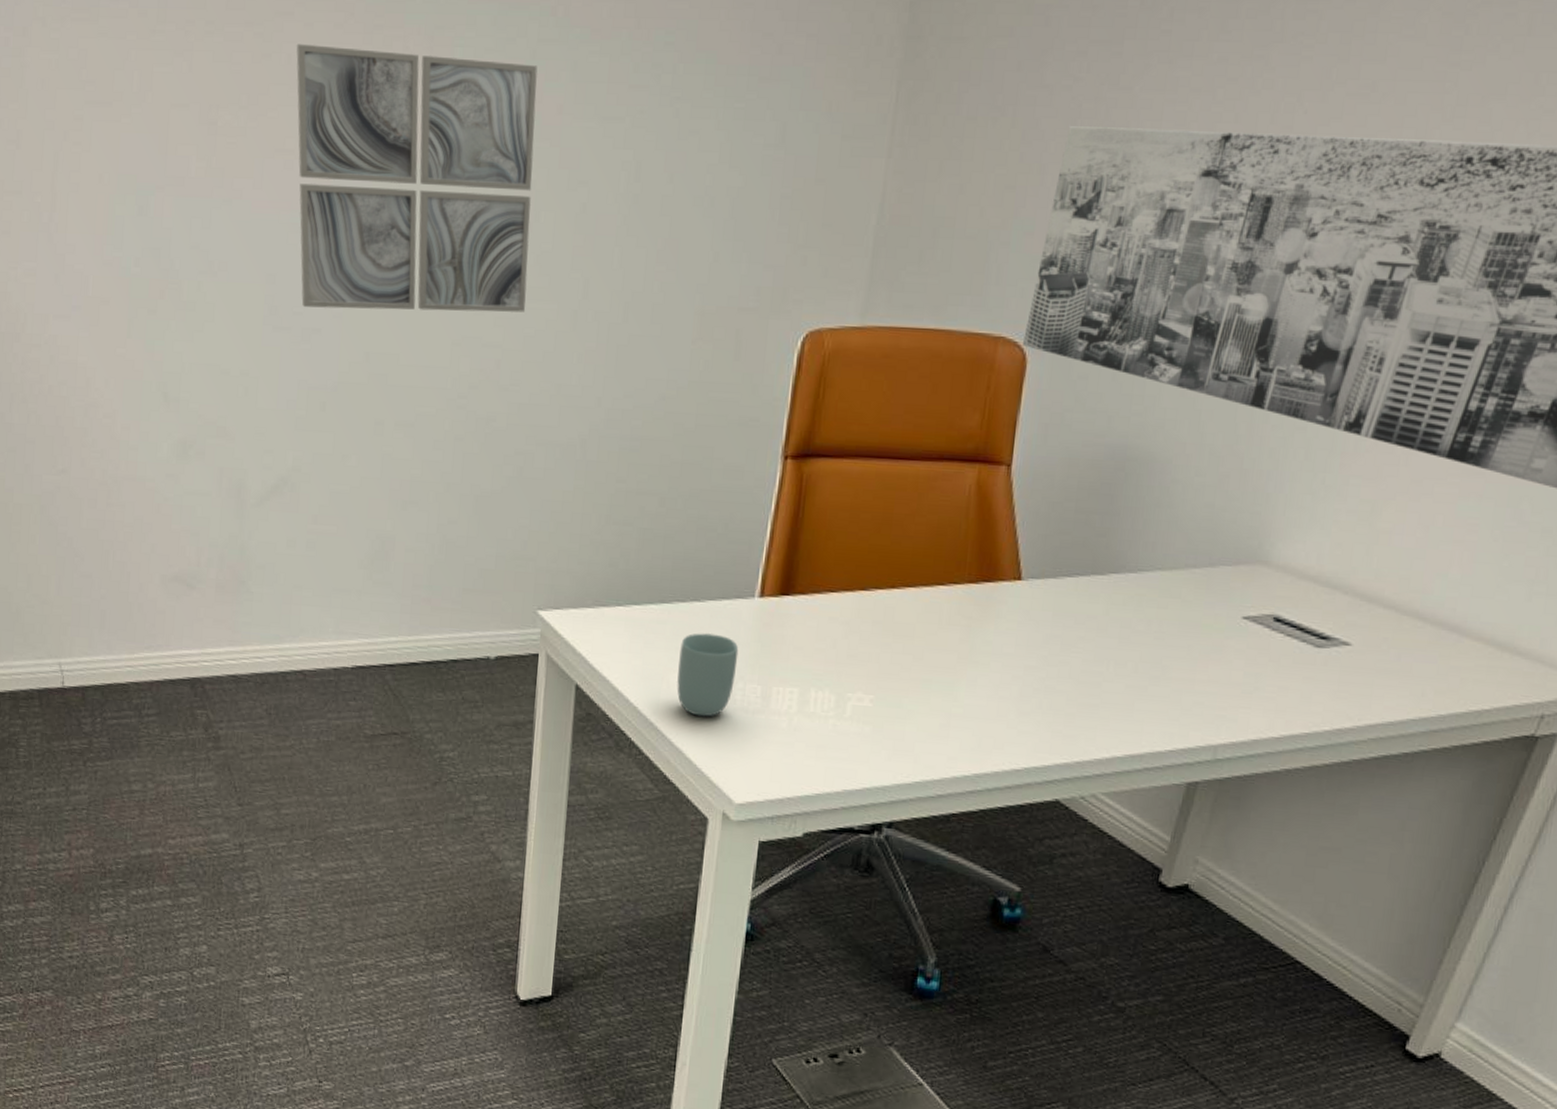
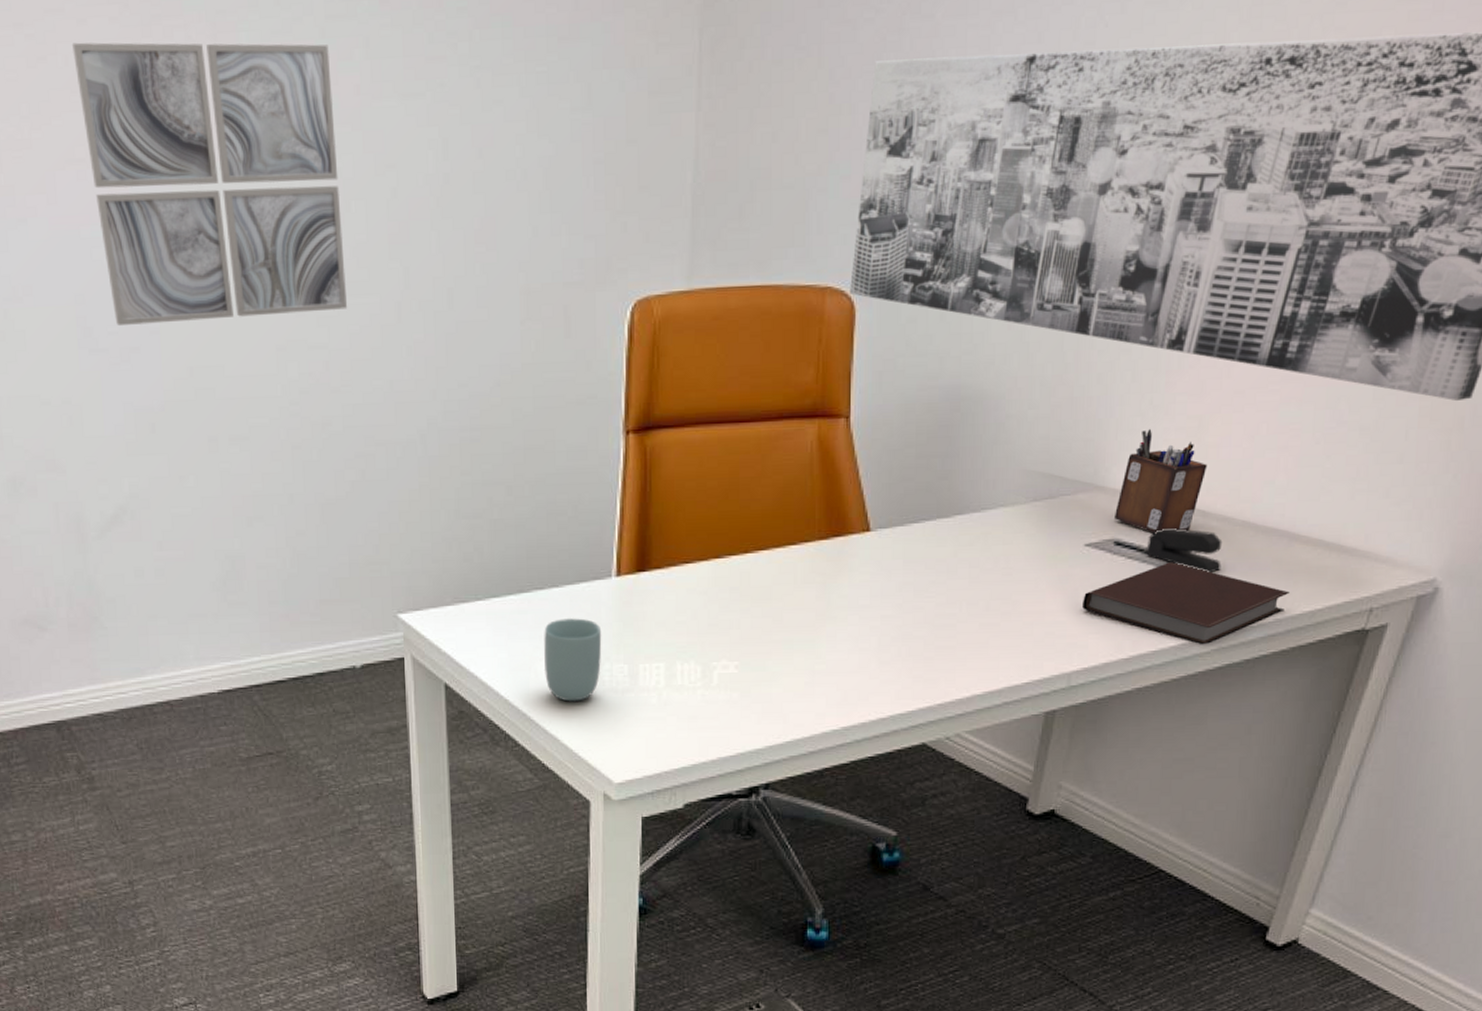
notebook: none [1235,644,1456,733] -> present [1082,562,1290,645]
desk organizer: none [1276,507,1378,615] -> present [1115,428,1208,534]
stapler: none [1306,609,1388,661] -> present [1146,527,1223,573]

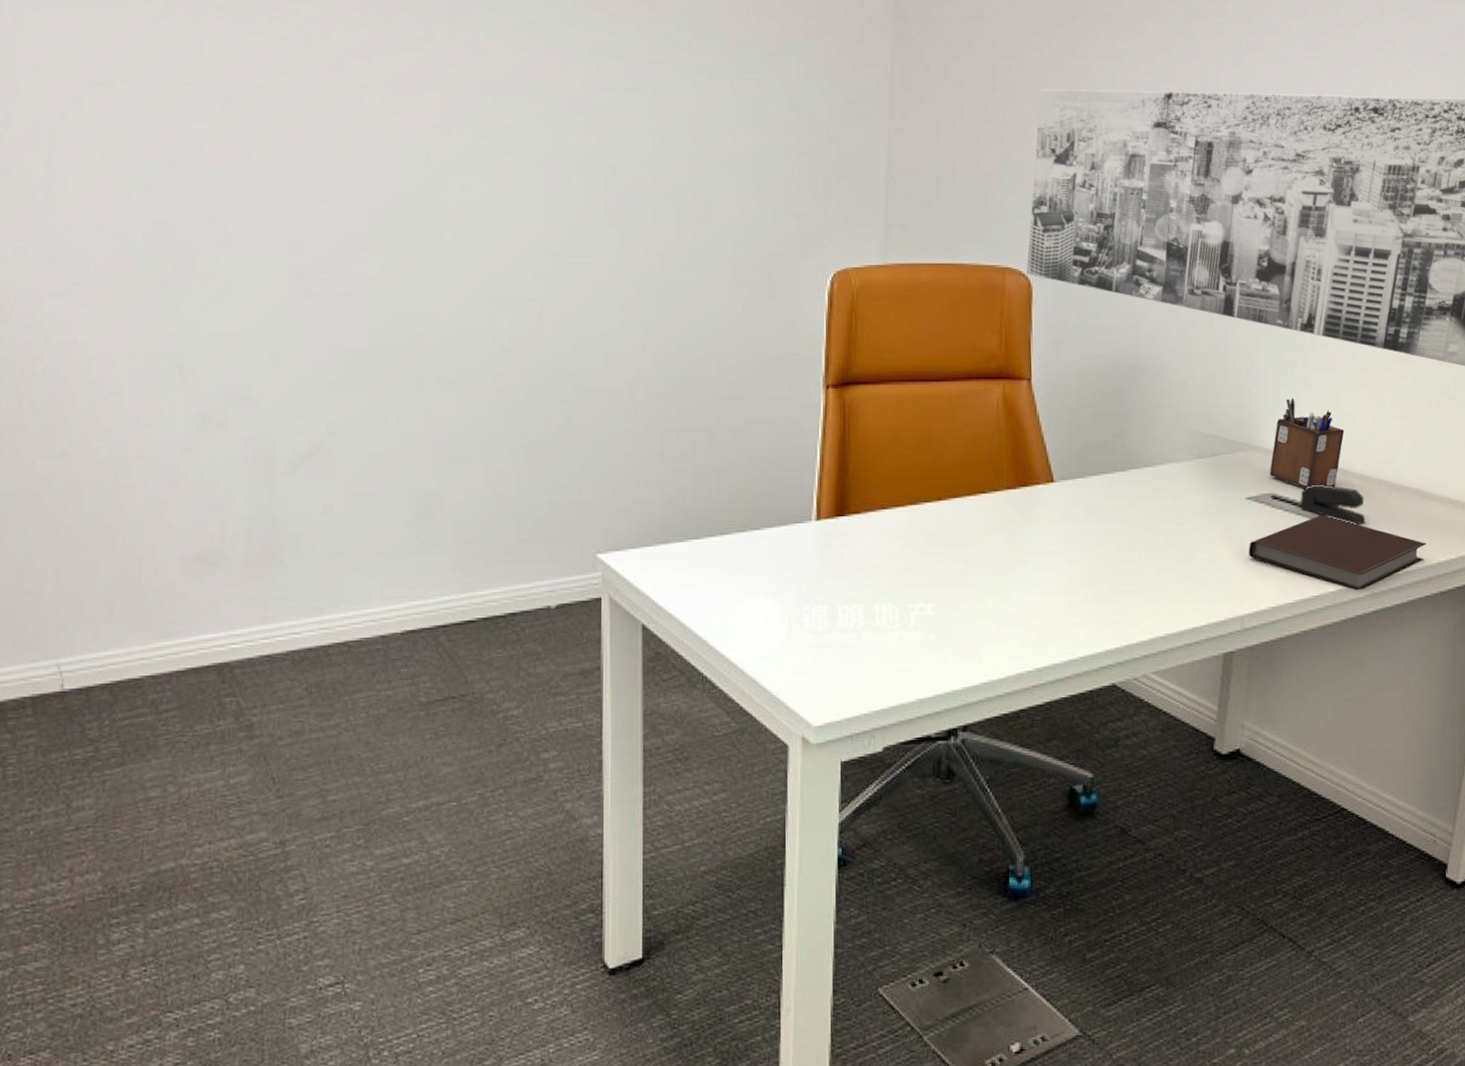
wall art: present [71,42,348,325] -> none [314,26,563,272]
cup: present [544,618,602,702] -> none [744,560,802,643]

